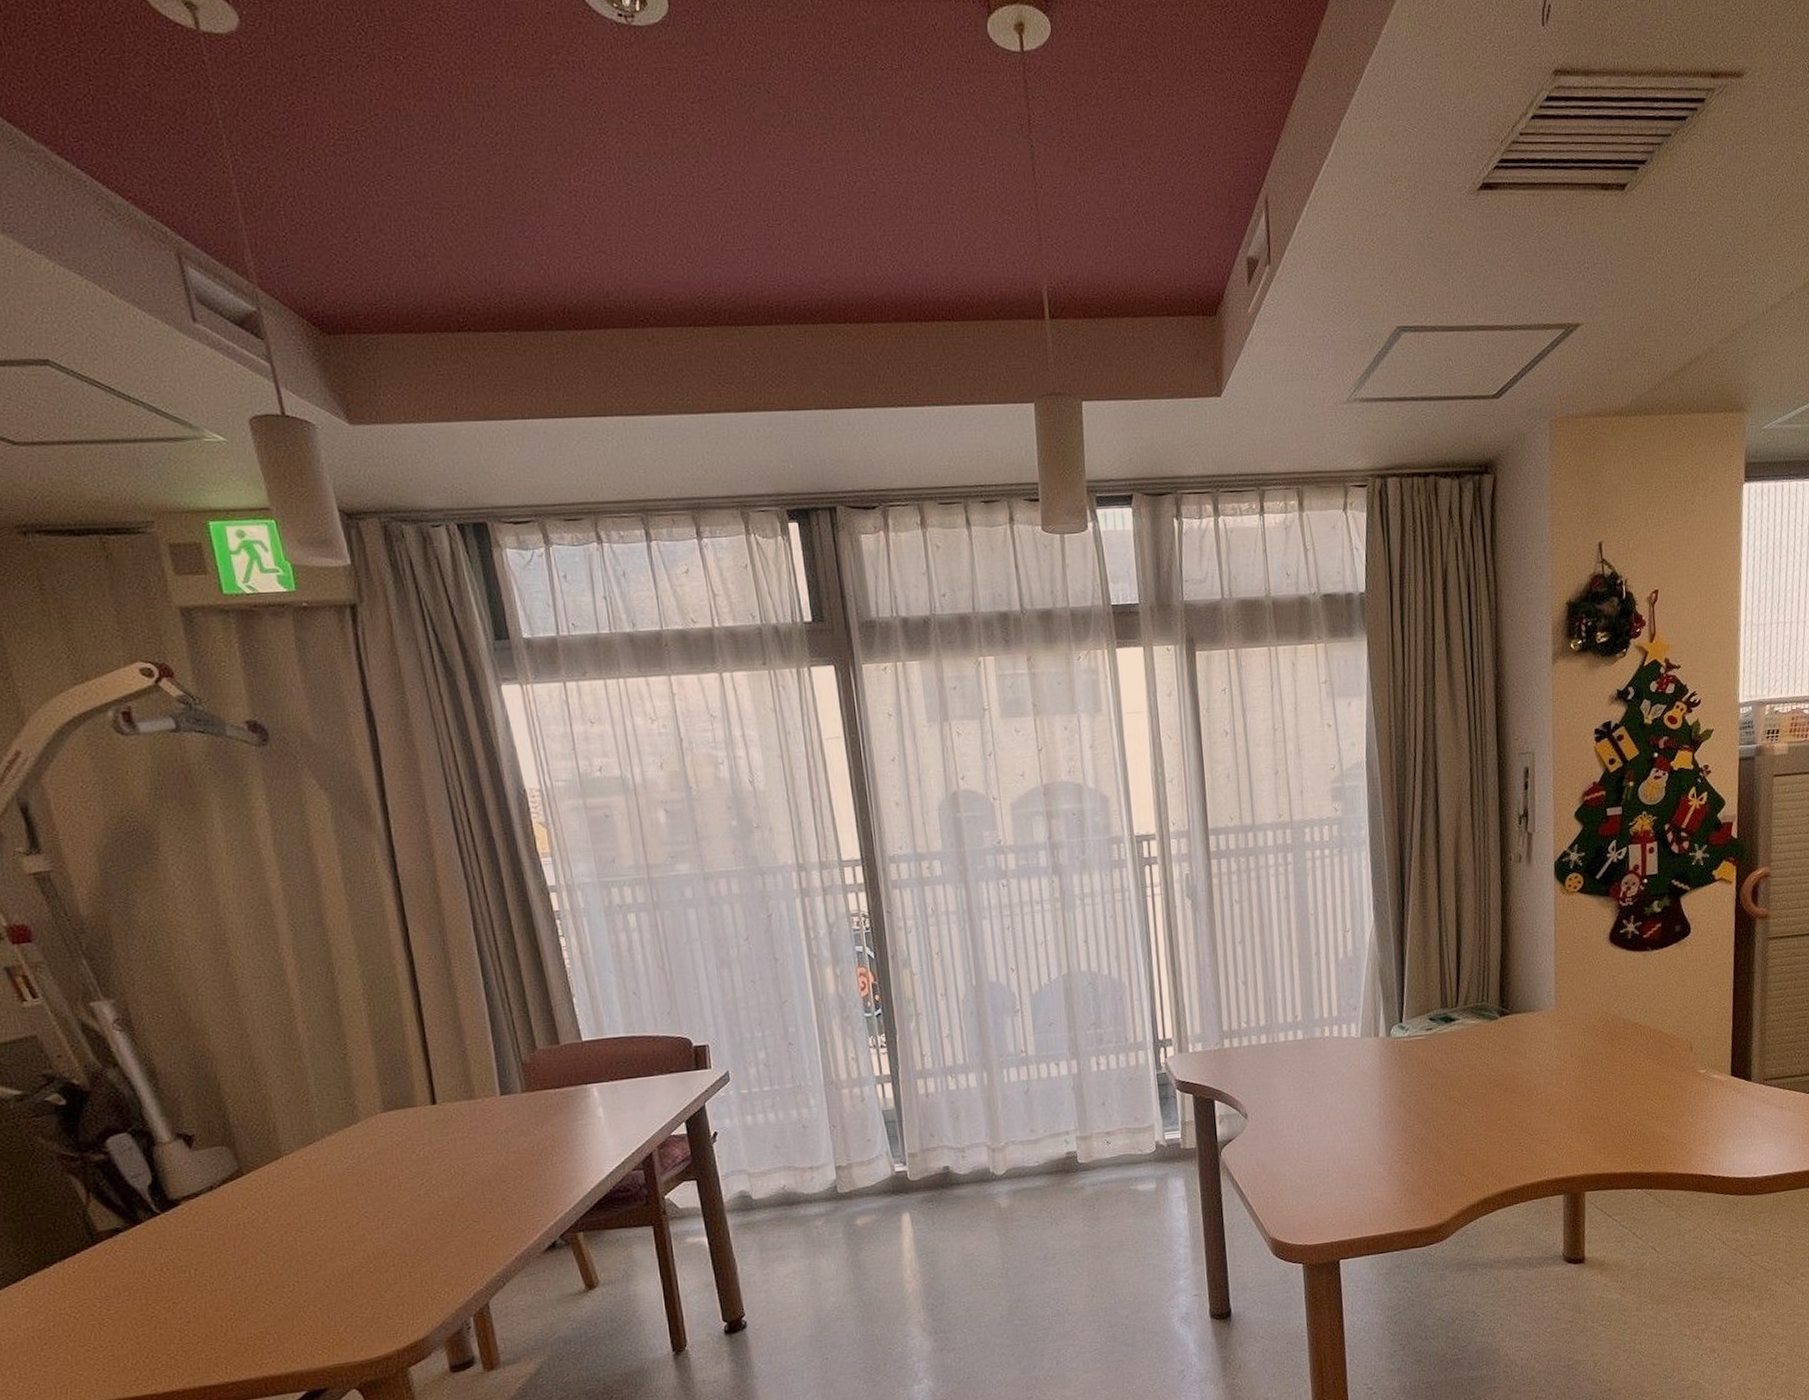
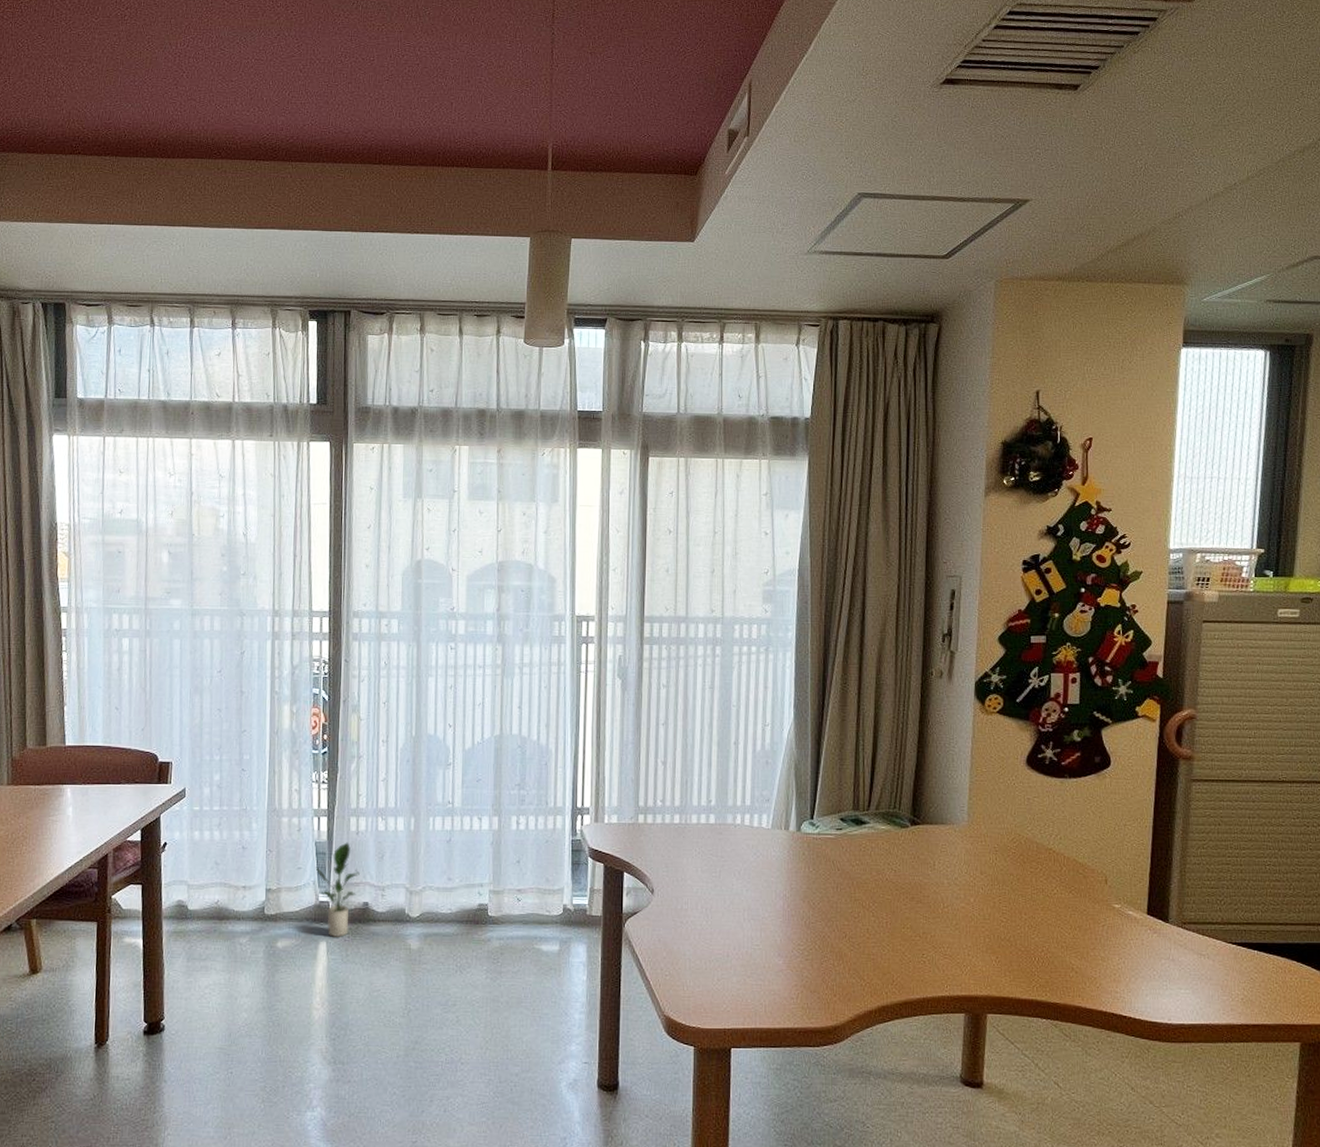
potted plant: none [886,1106,935,1208] -> present [315,842,360,938]

